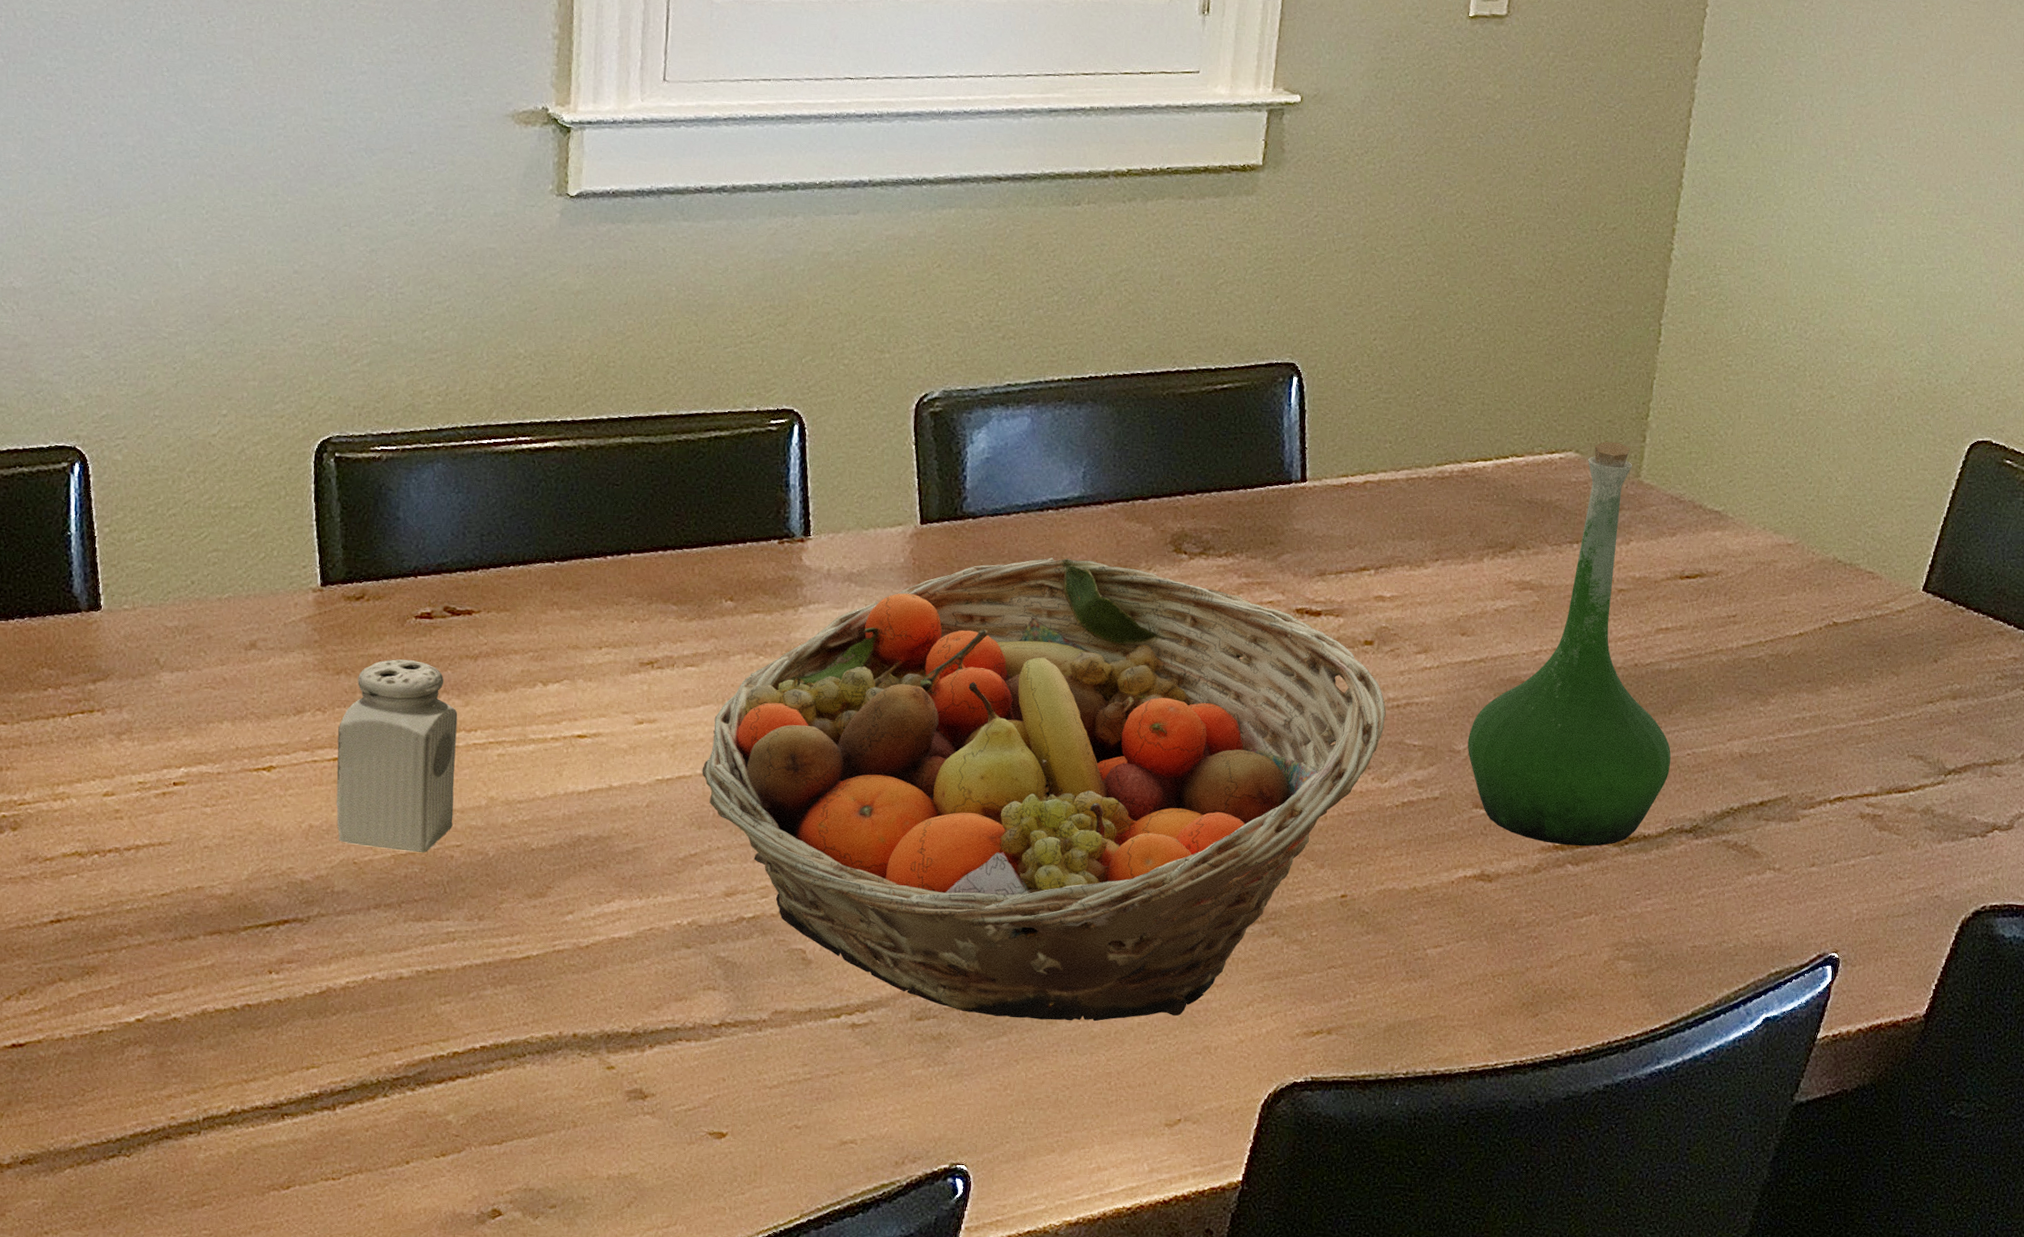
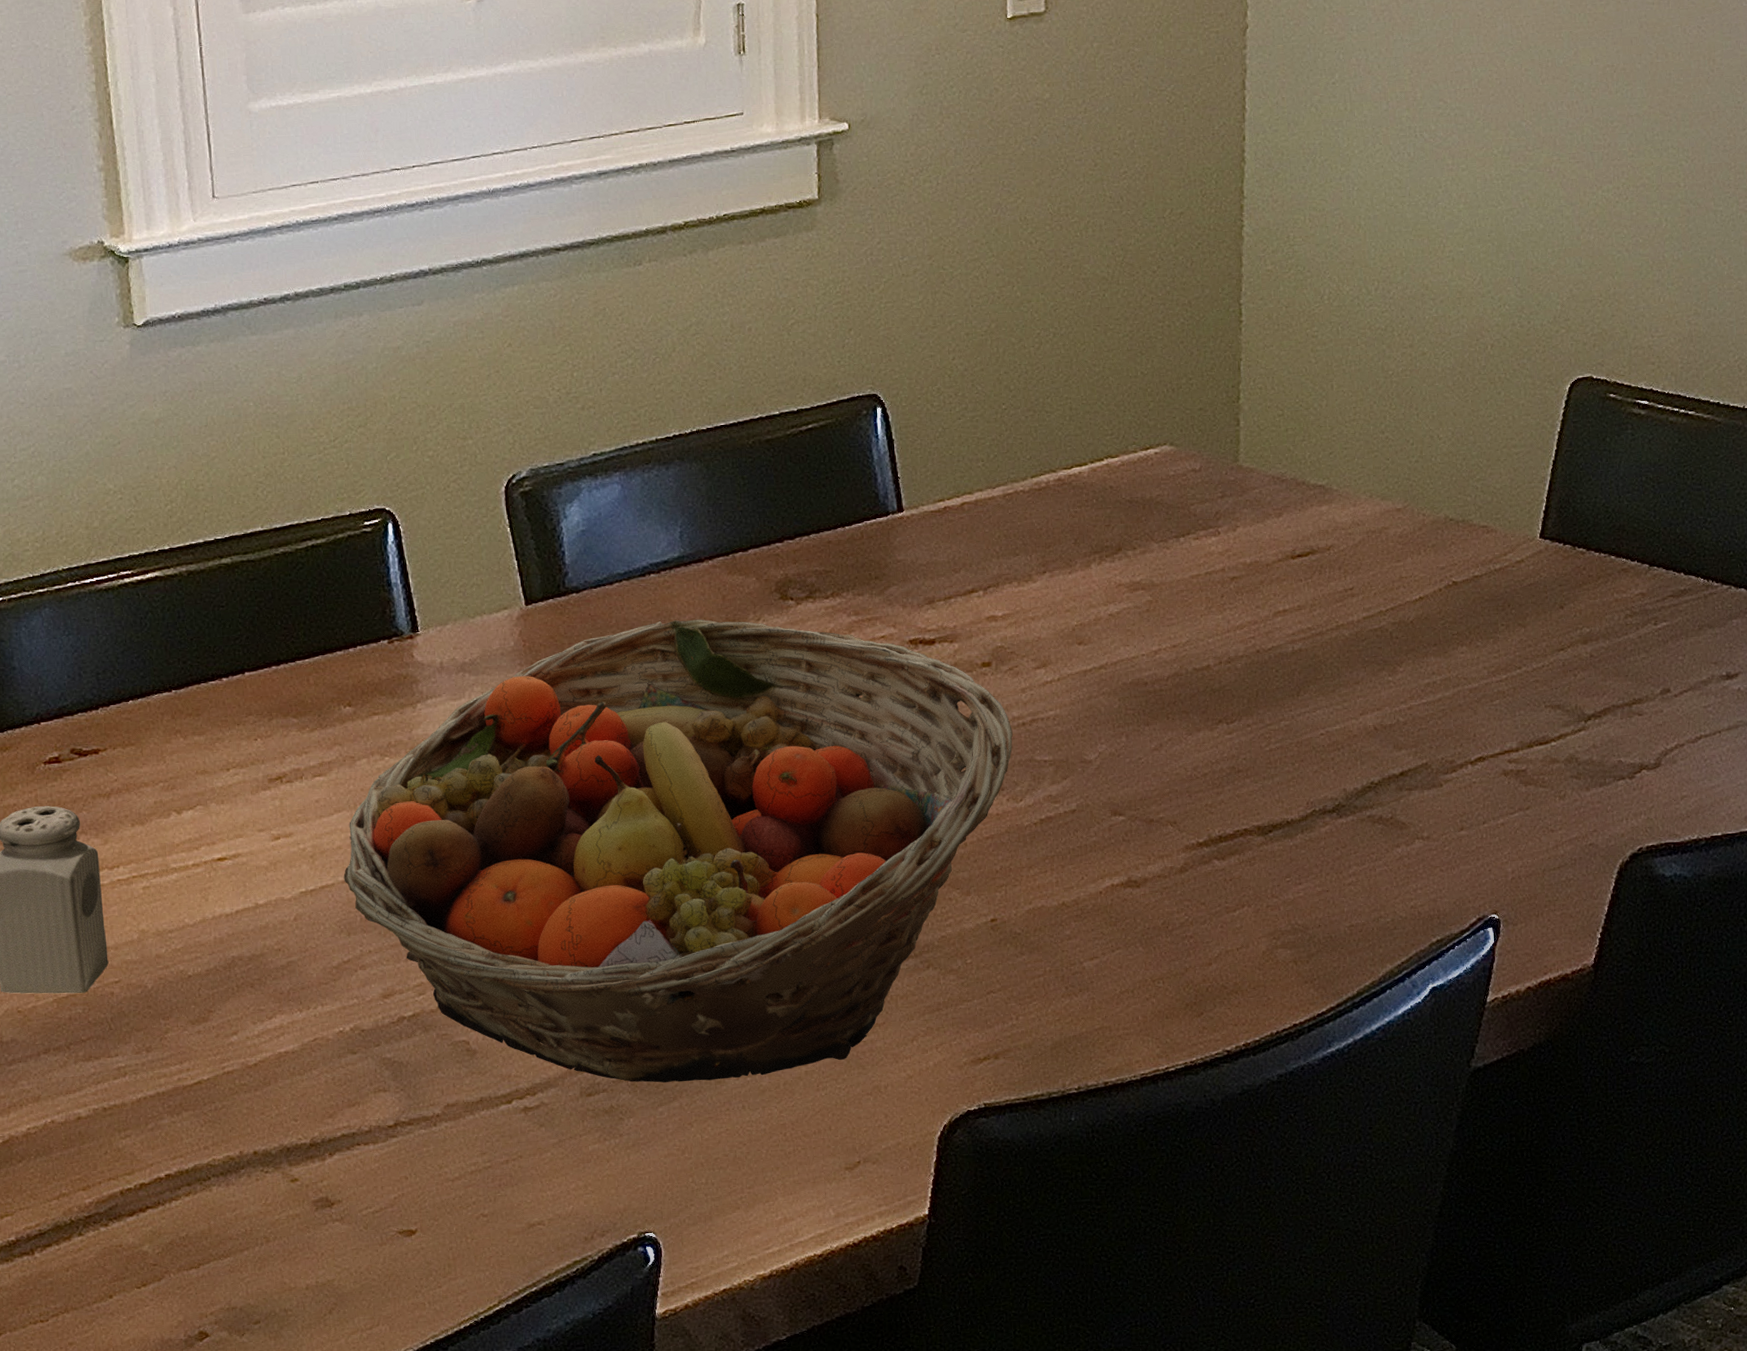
vase: present [1467,442,1671,847] -> none [1098,430,1305,842]

